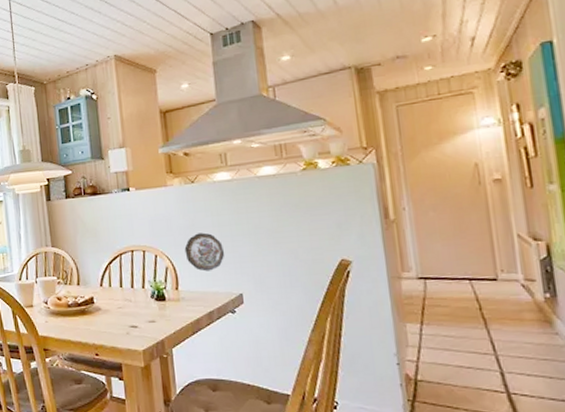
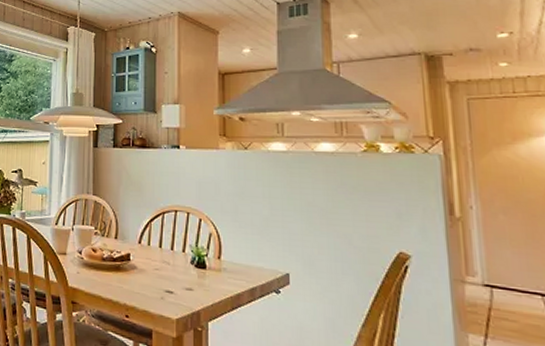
decorative plate: present [184,232,225,272] -> none [231,202,274,244]

